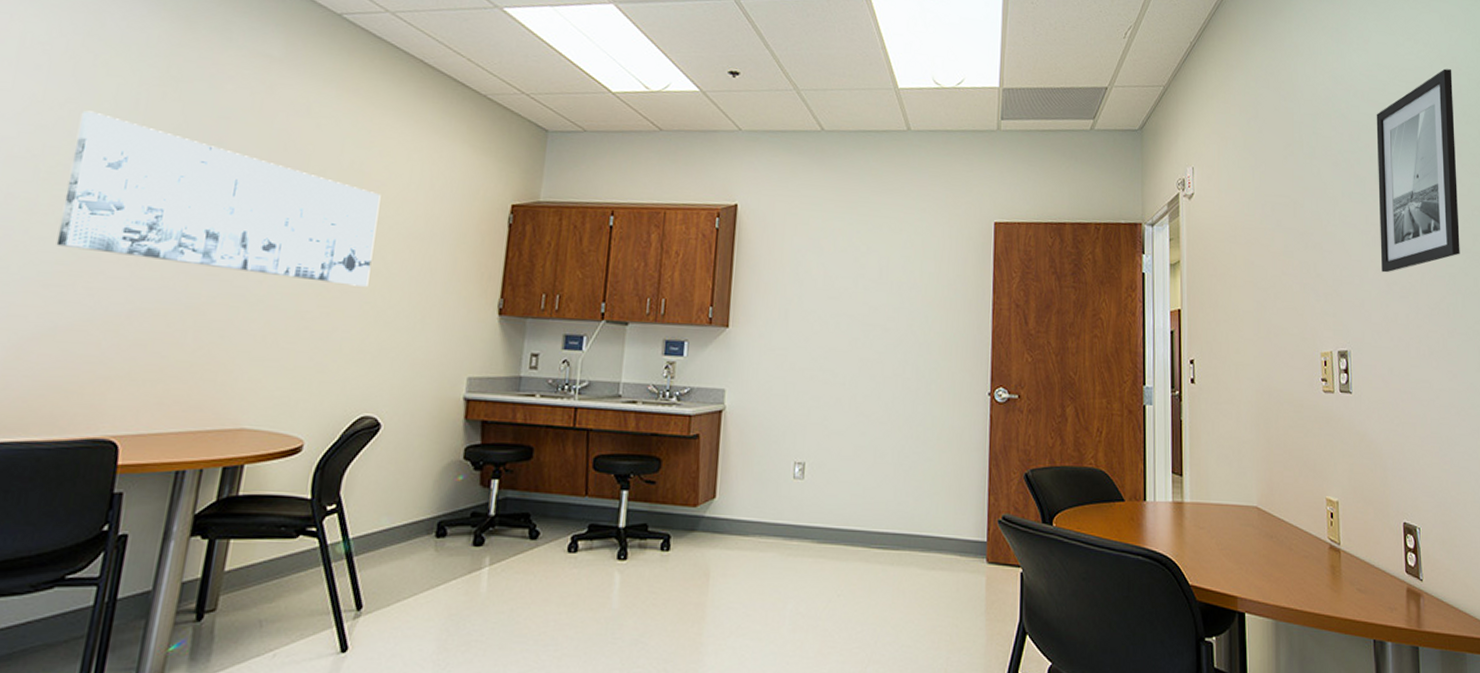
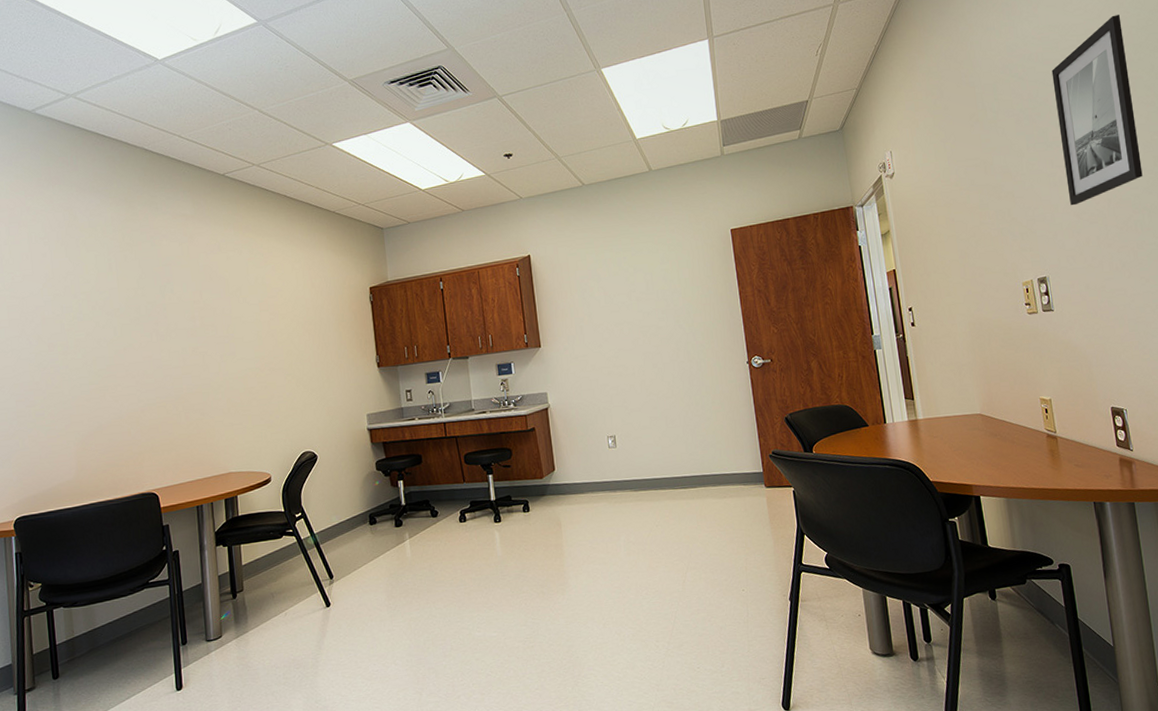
wall art: present [56,111,381,287] -> none [78,278,287,373]

